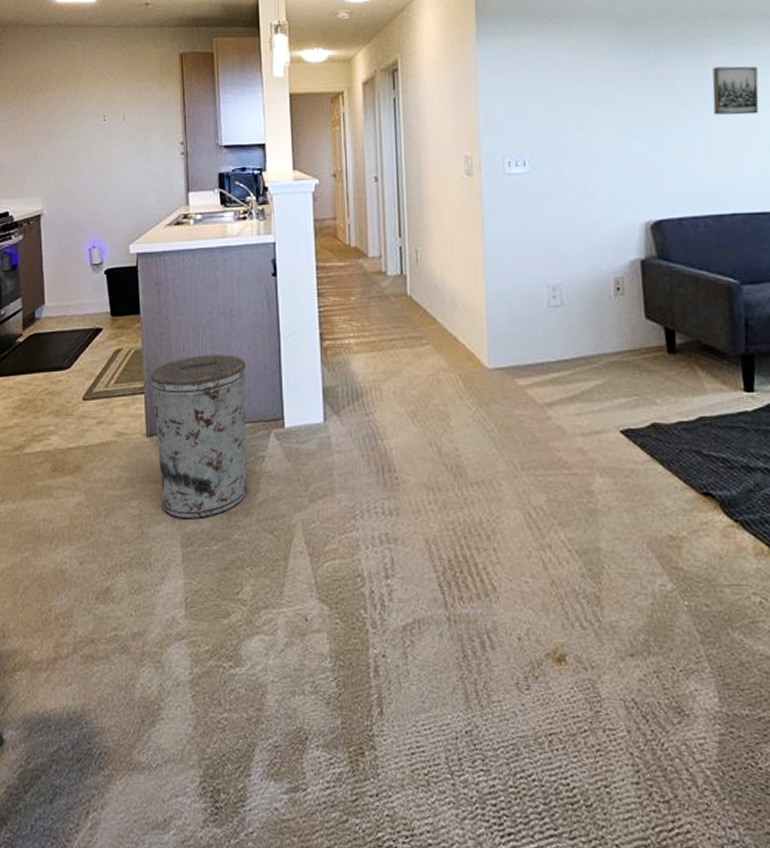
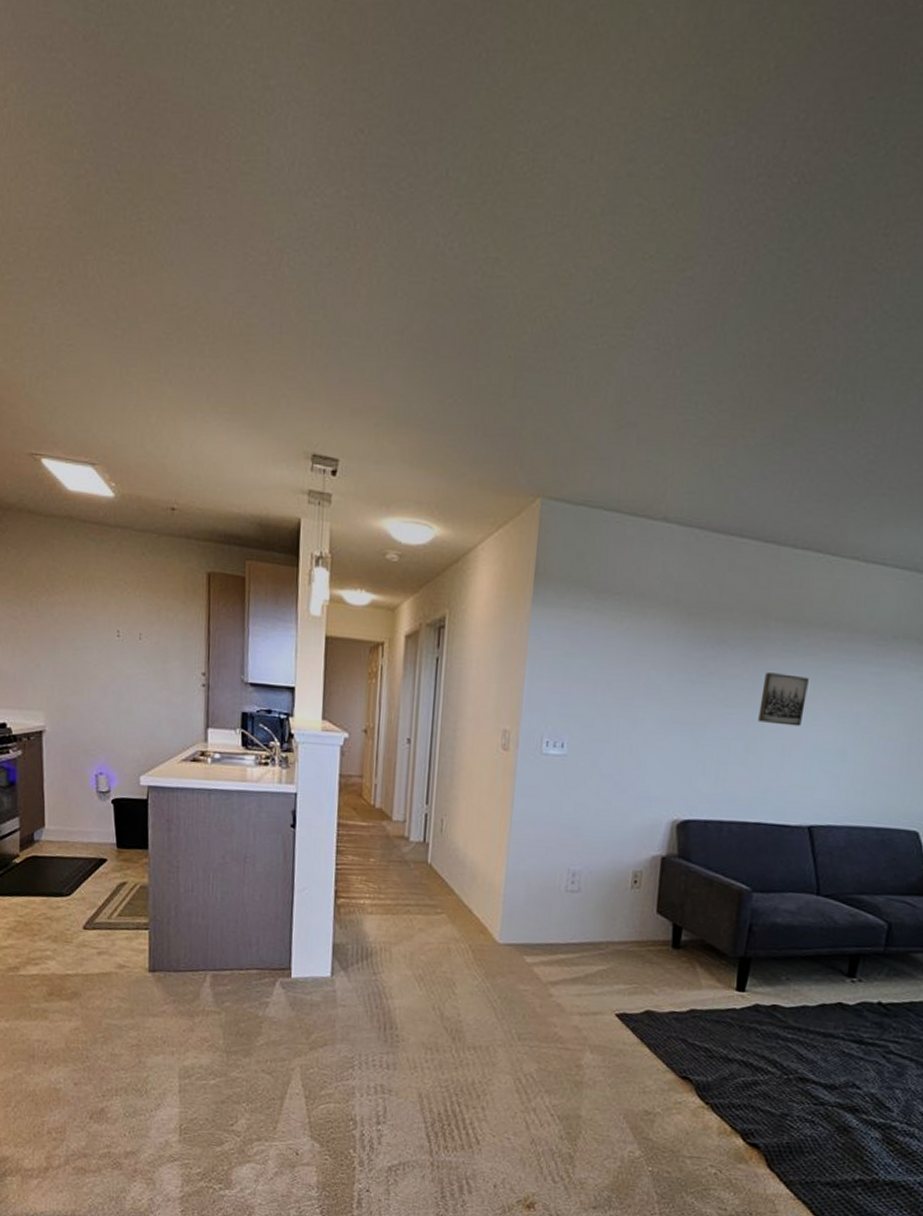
trash can: present [151,355,247,518] -> none [156,898,257,1054]

